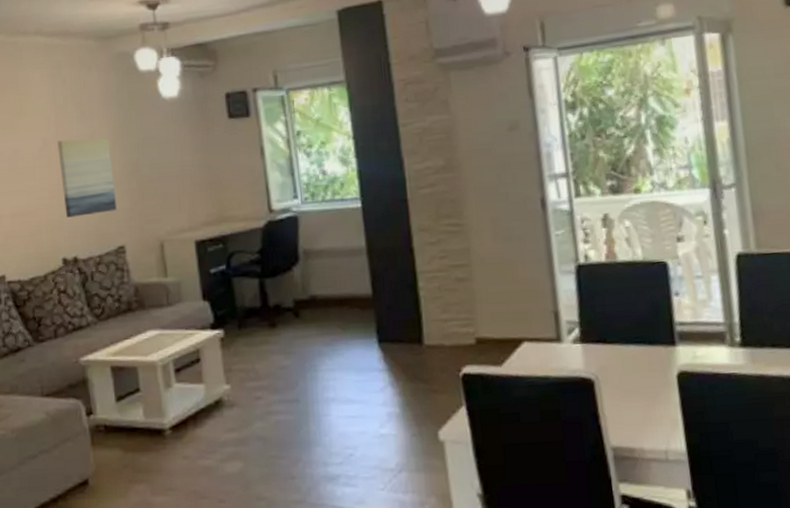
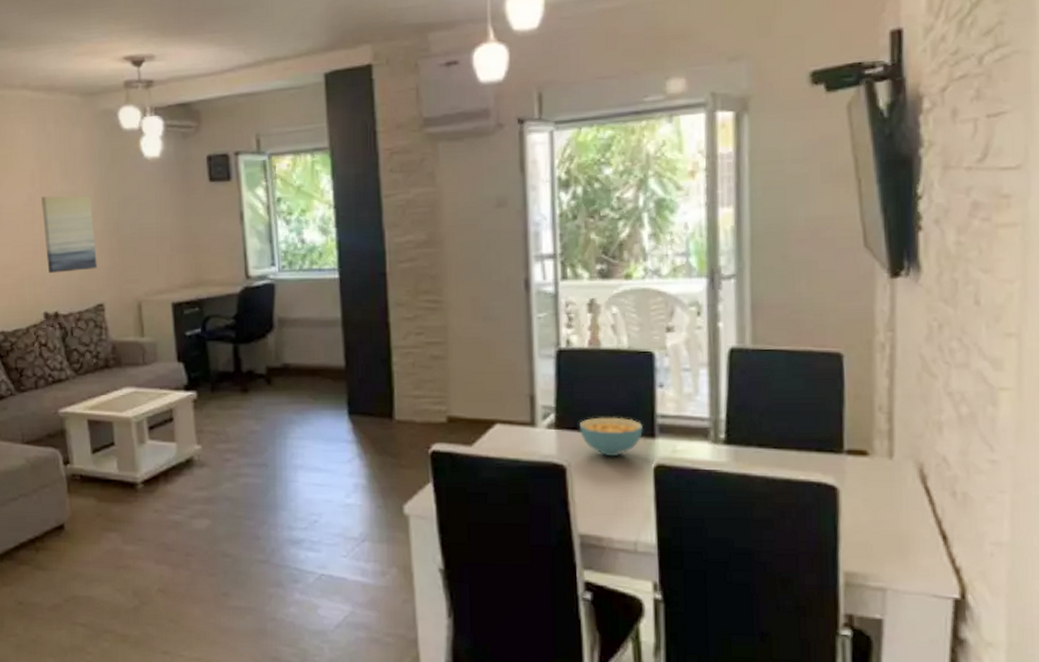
cereal bowl: none [603,327,664,366] -> present [579,417,643,456]

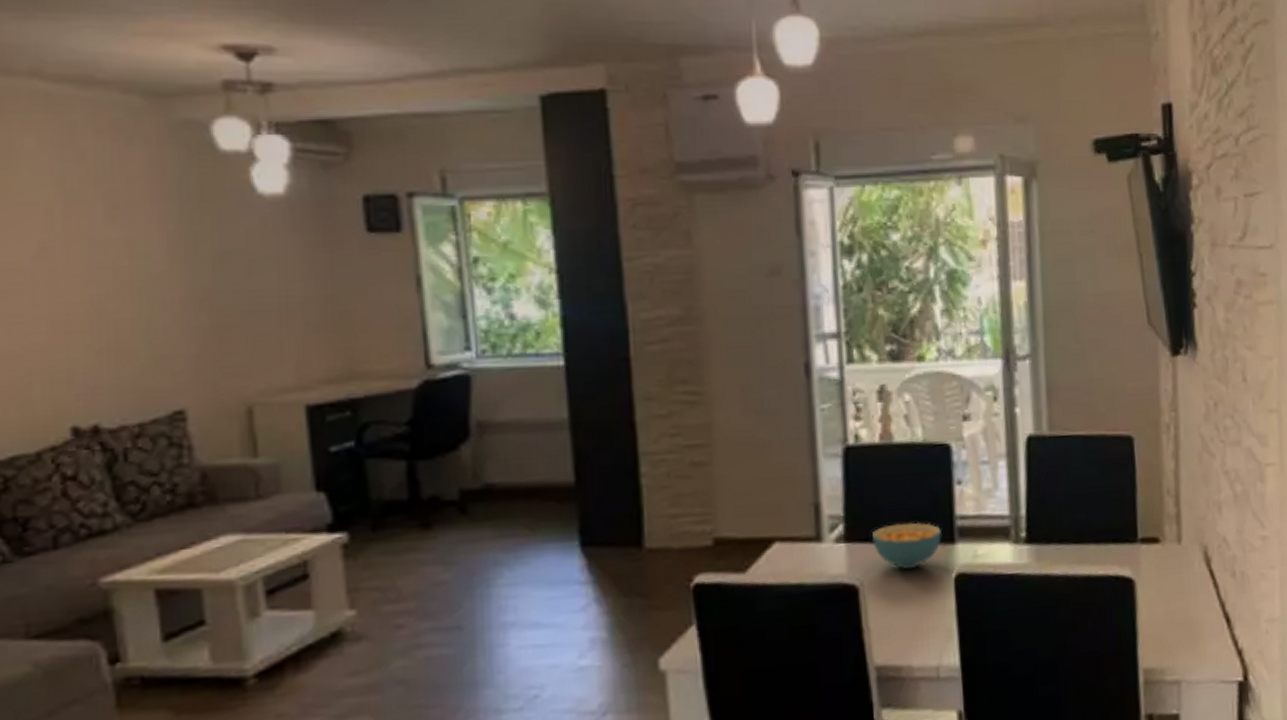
wall art: present [41,196,97,273] -> none [66,245,173,365]

